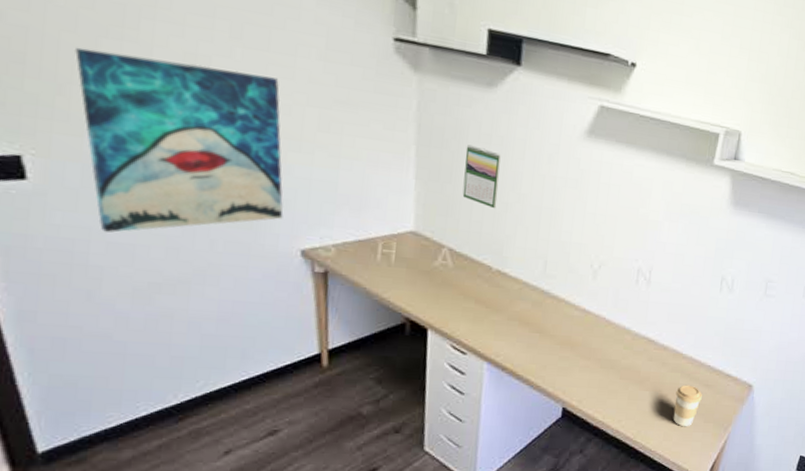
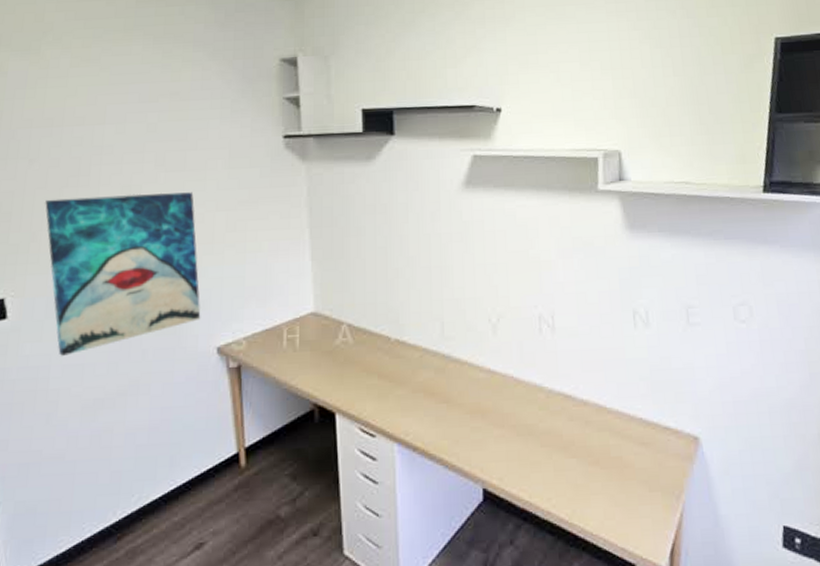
calendar: present [462,145,501,209] -> none [354,218,388,277]
coffee cup: present [673,385,702,427] -> none [608,445,641,500]

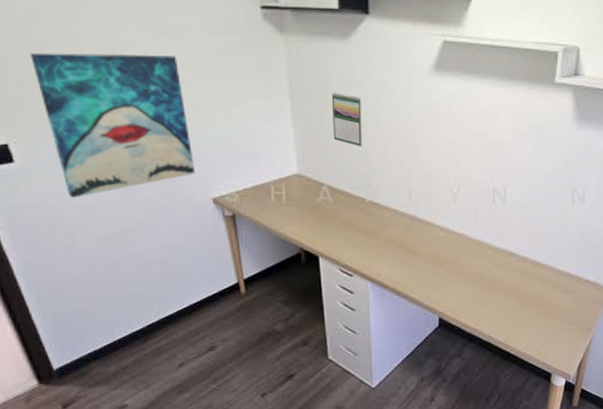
calendar: none [354,218,388,277] -> present [331,92,363,147]

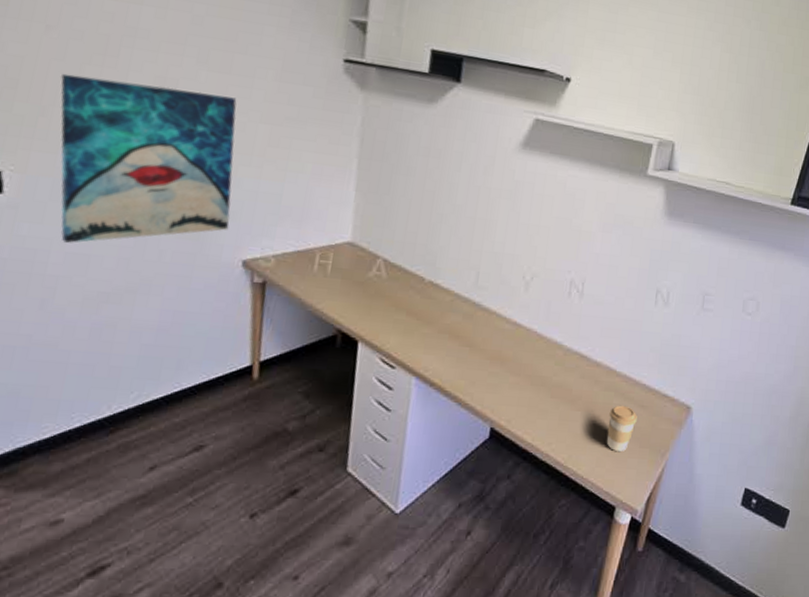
calendar: present [331,92,363,147] -> none [399,157,438,220]
coffee cup: none [538,292,564,330] -> present [606,405,637,452]

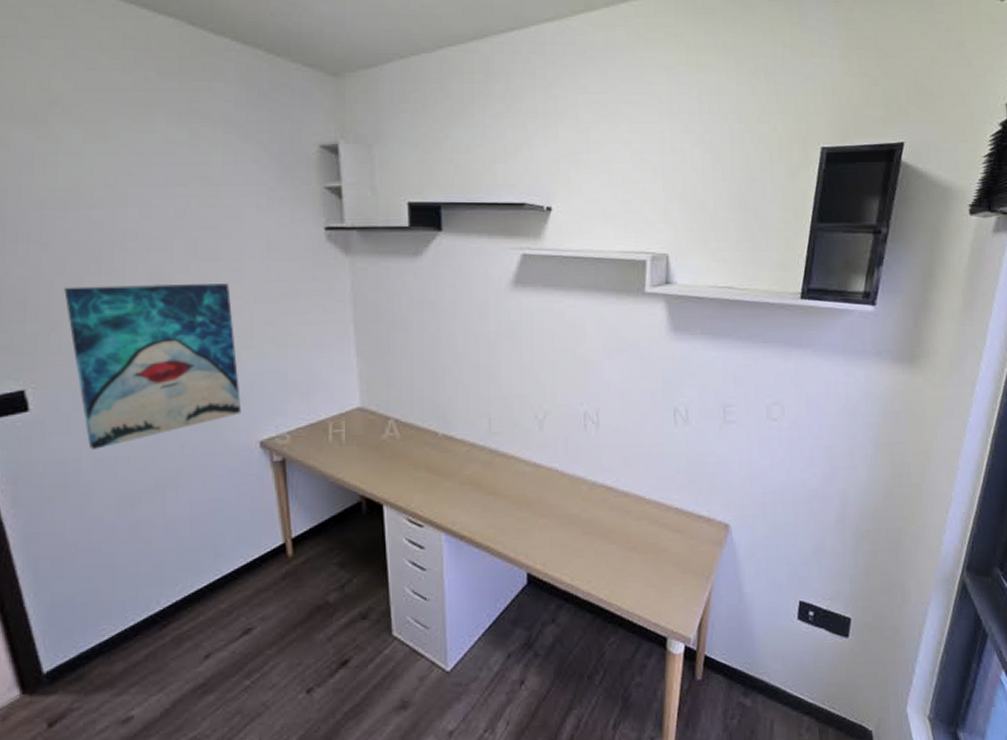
coffee cup: present [606,405,637,452] -> none [645,532,675,581]

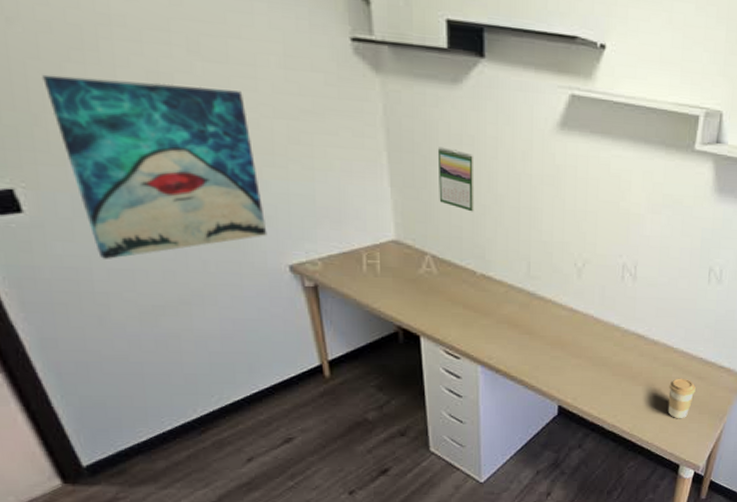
calendar: none [400,314,435,373] -> present [437,147,474,212]
coffee cup: none [645,532,675,581] -> present [667,378,696,419]

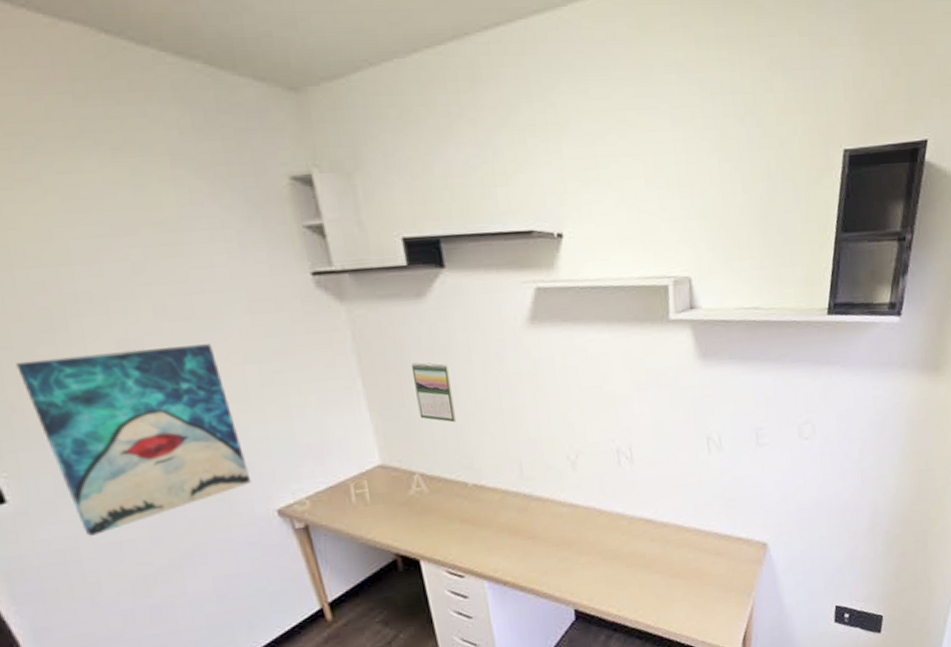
coffee cup: present [667,378,696,419] -> none [687,557,717,603]

